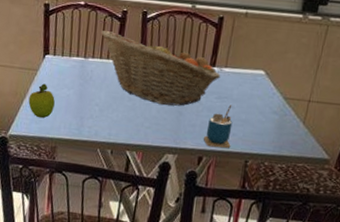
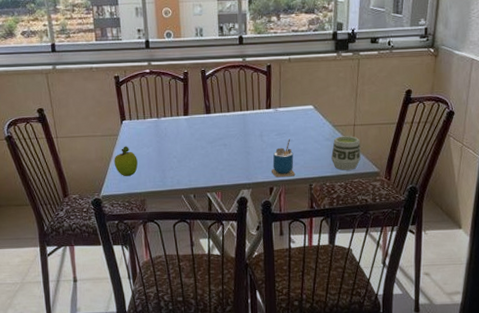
fruit basket: present [101,31,221,106] -> none [168,92,277,148]
cup: none [275,111,313,153] -> present [331,136,361,171]

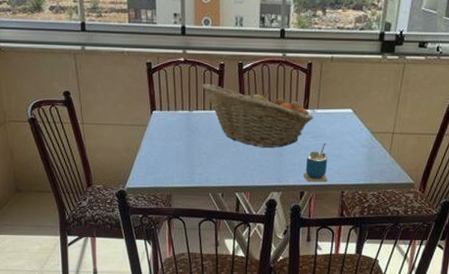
fruit: present [114,146,138,177] -> none [141,138,166,170]
fruit basket: none [168,92,277,148] -> present [202,84,314,148]
cup: present [331,136,361,171] -> none [366,144,398,180]

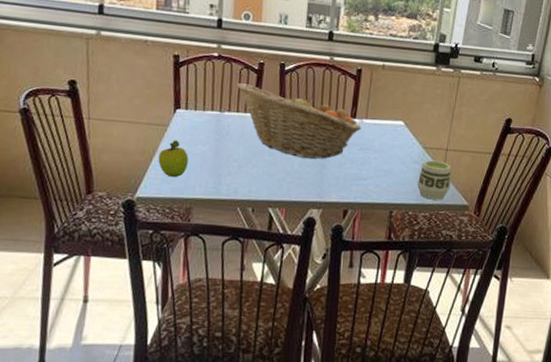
fruit: none [141,138,166,170] -> present [158,140,188,178]
cup: present [304,142,328,182] -> none [348,155,376,200]
cup: none [366,144,398,180] -> present [418,160,452,200]

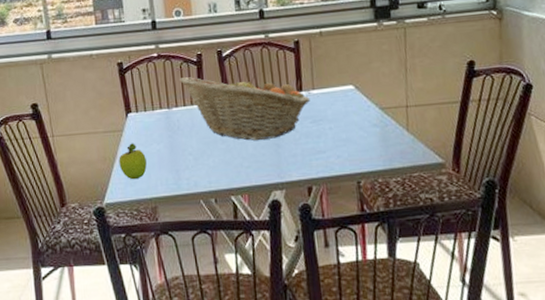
cup: present [418,160,452,200] -> none [381,119,419,163]

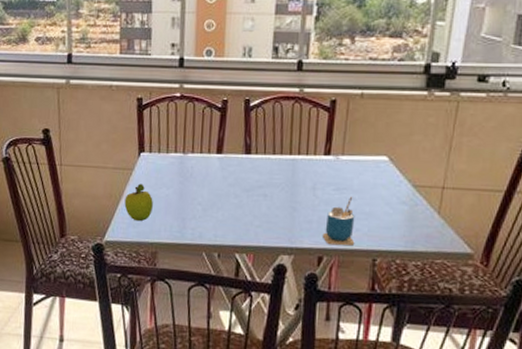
fruit basket: present [180,75,311,141] -> none [200,123,338,201]
cup: none [308,126,339,175] -> present [323,196,355,246]

